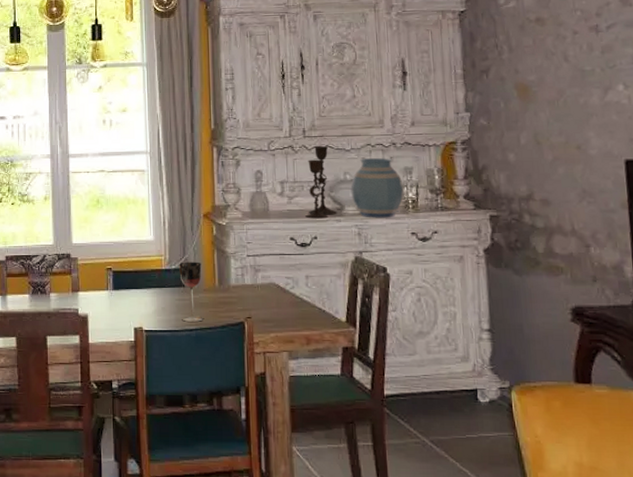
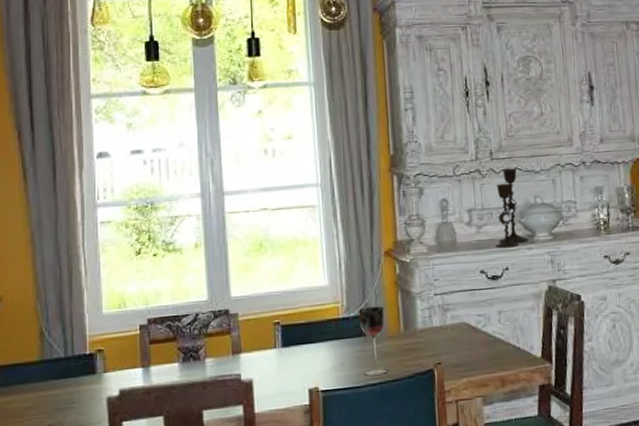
vase: present [350,158,404,218] -> none [541,178,596,244]

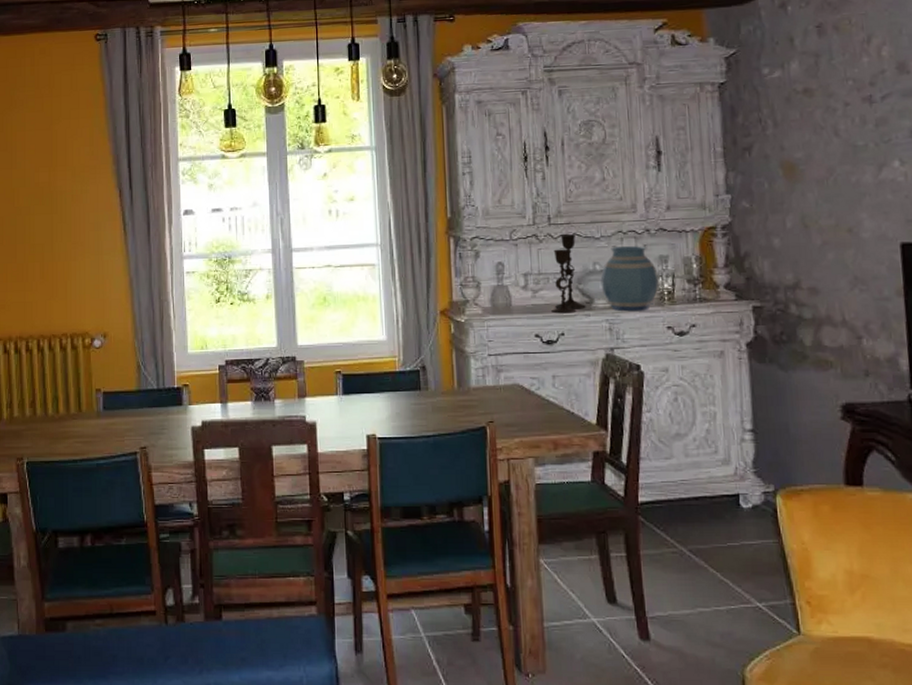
wineglass: present [358,306,388,376] -> none [414,362,441,428]
vase: none [541,178,596,244] -> present [600,246,659,312]

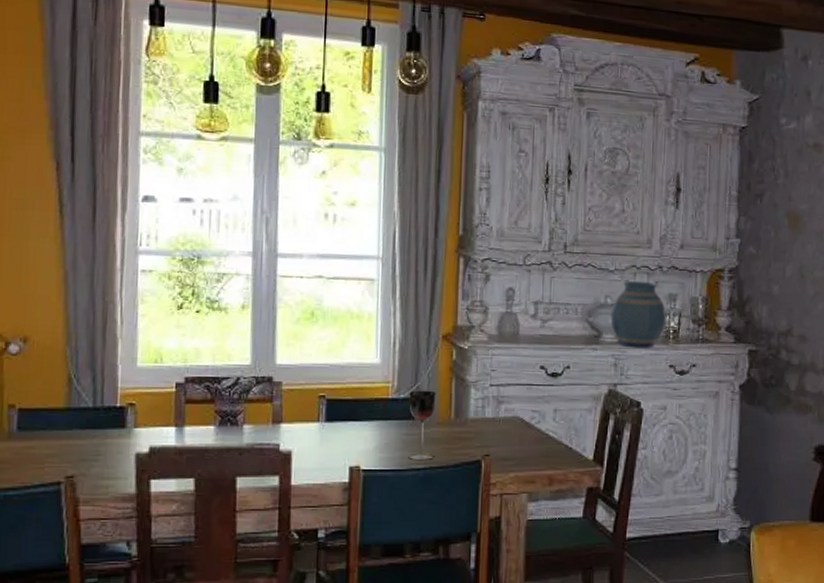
wineglass: none [414,362,441,428] -> present [408,390,436,460]
candlestick: present [550,234,586,314] -> none [558,264,594,346]

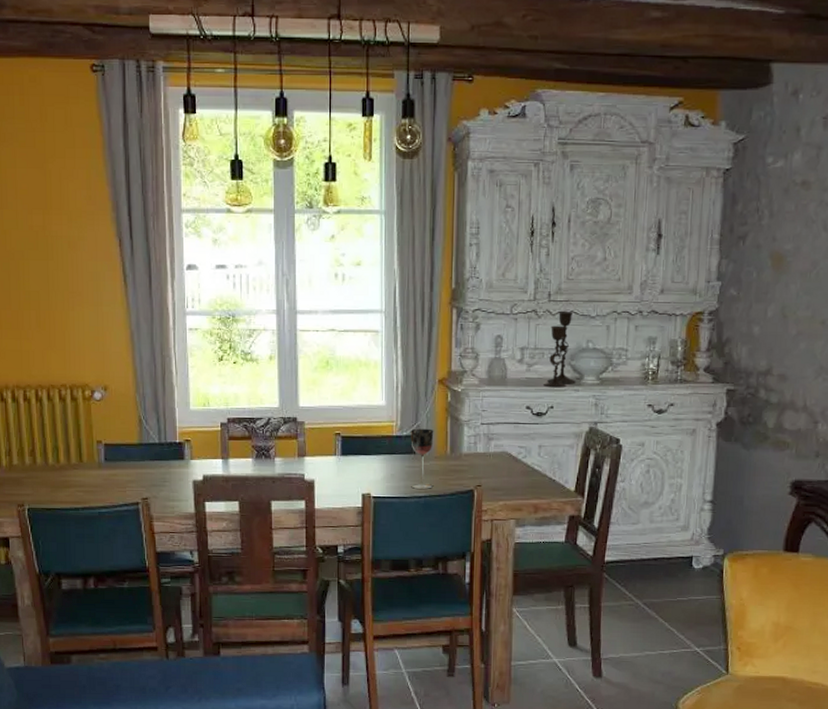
candlestick: none [558,264,594,346] -> present [542,312,576,388]
vase: present [610,281,666,349] -> none [591,326,646,389]

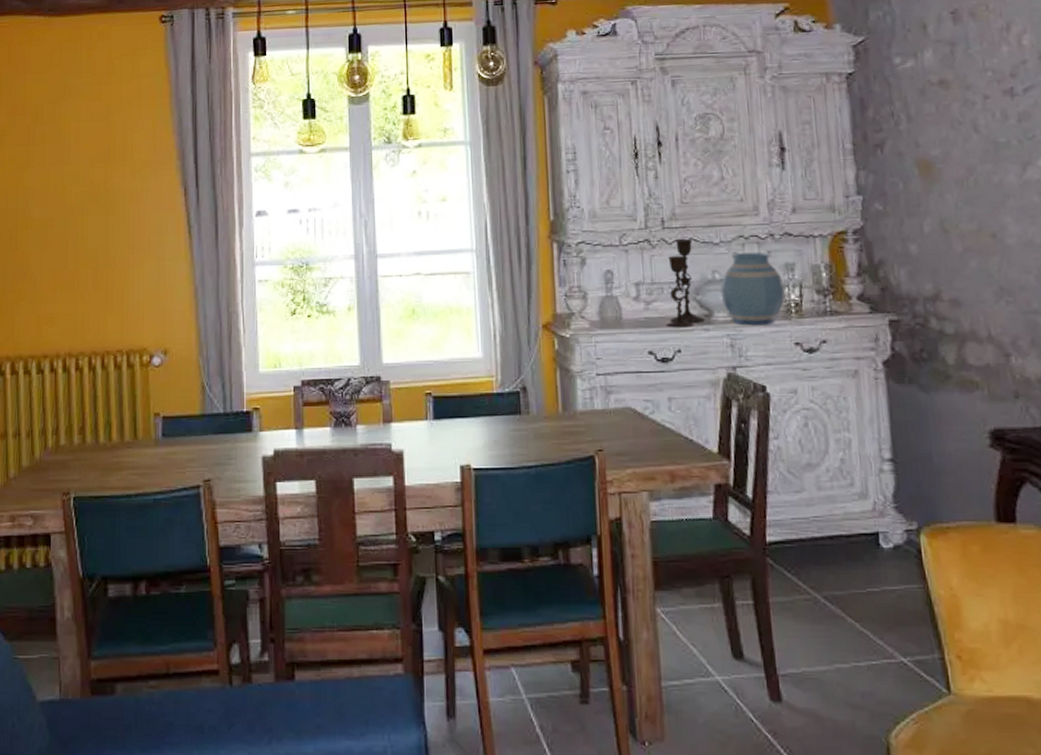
wineglass: present [411,428,434,489] -> none [514,383,544,457]
vase: none [591,326,646,389] -> present [720,252,785,326]

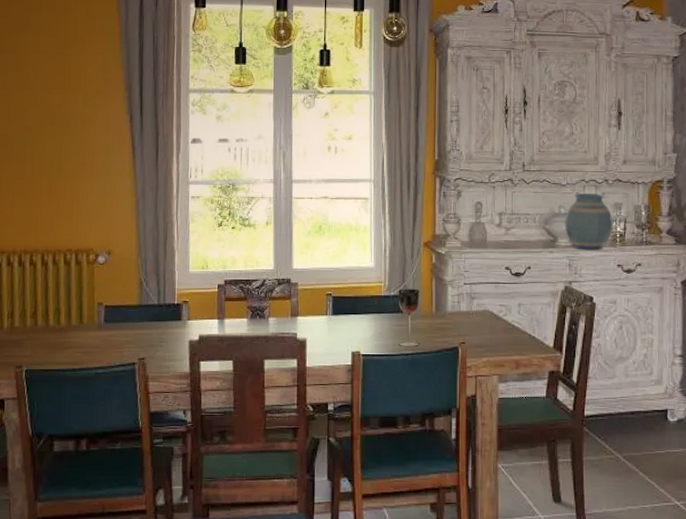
wineglass: none [514,383,544,457] -> present [398,288,420,347]
candlestick: present [665,239,705,328] -> none [520,180,550,250]

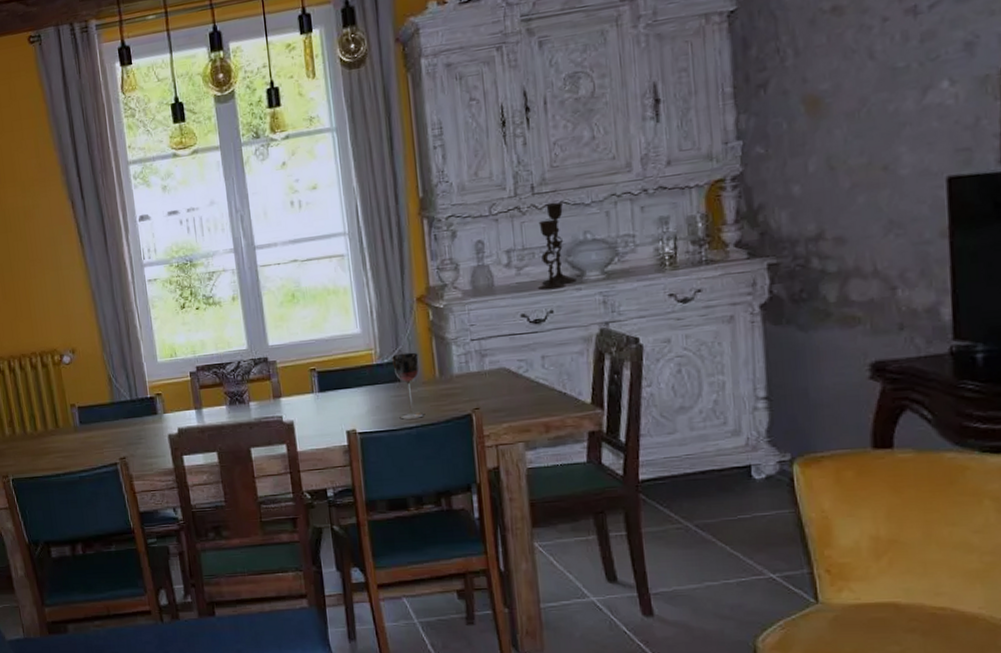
candlestick: none [520,180,550,250] -> present [537,202,577,291]
vase: present [564,193,613,251] -> none [592,208,659,283]

